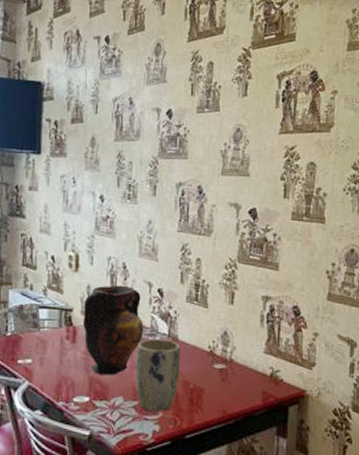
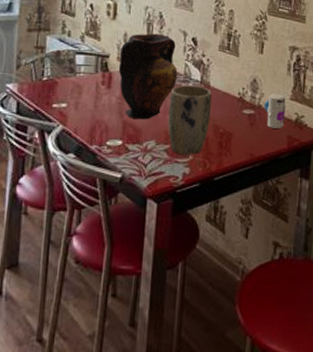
toy: none [236,347,259,384] -> present [264,94,286,128]

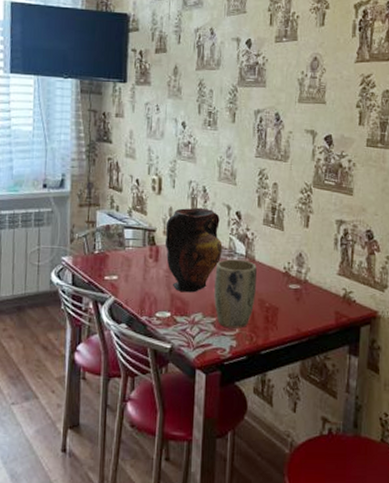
toy: present [264,94,286,128] -> none [310,268,333,304]

